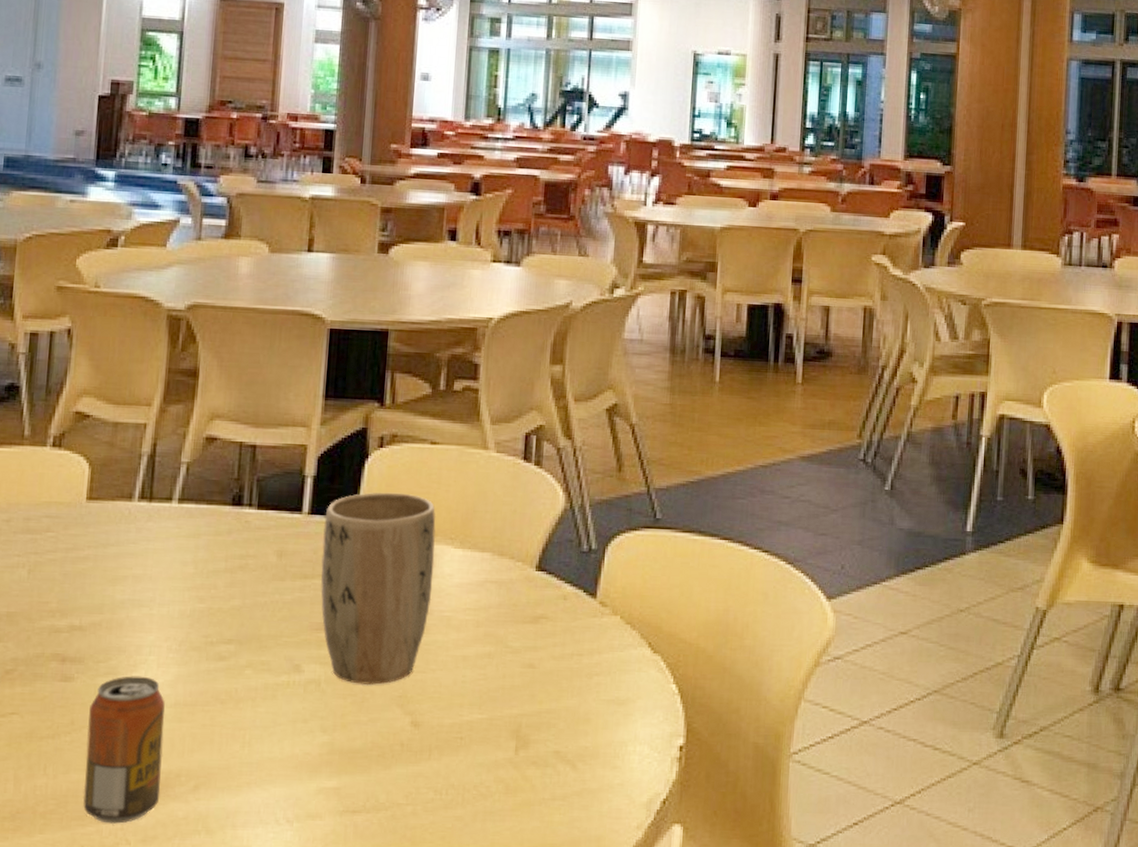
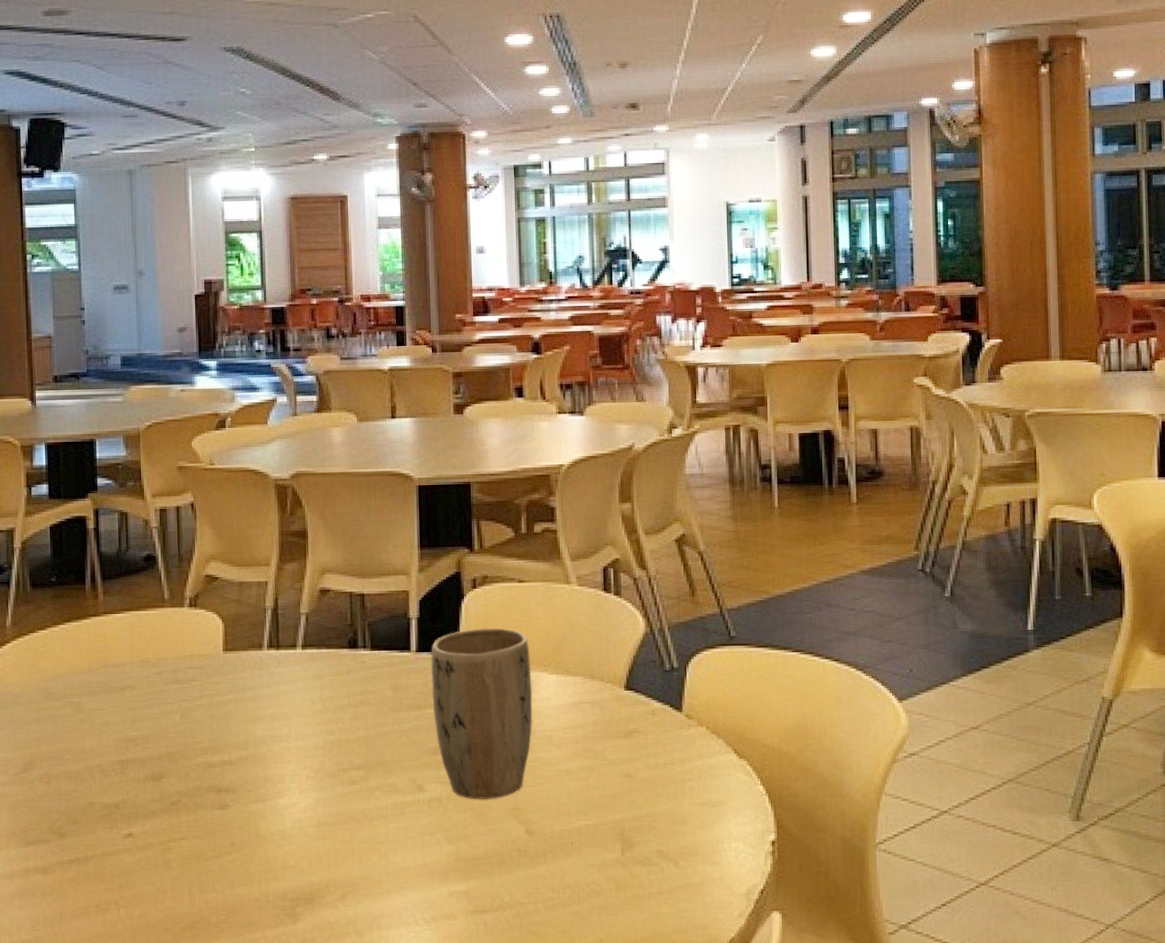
beverage can: present [82,676,165,824] -> none [245,801,314,930]

